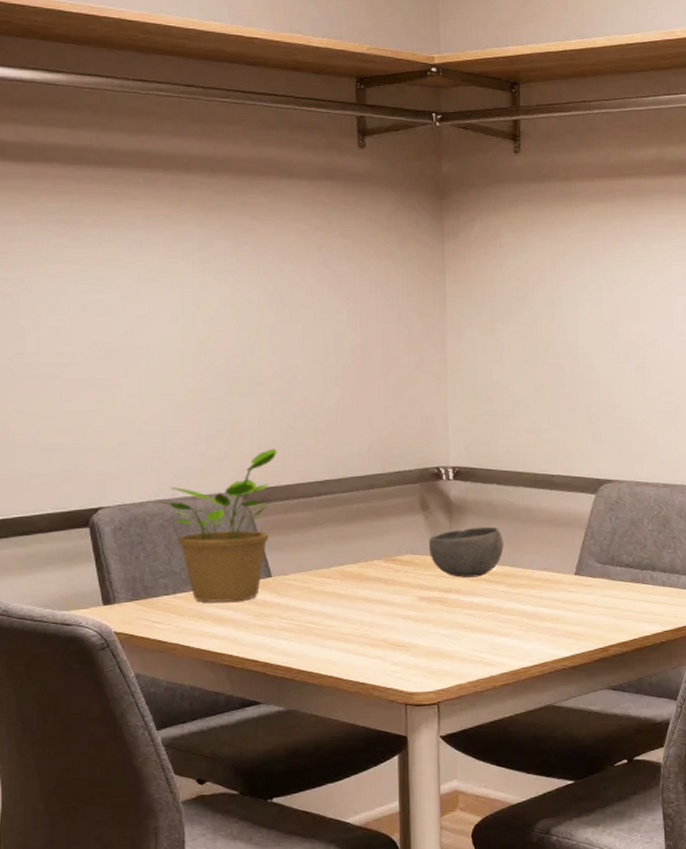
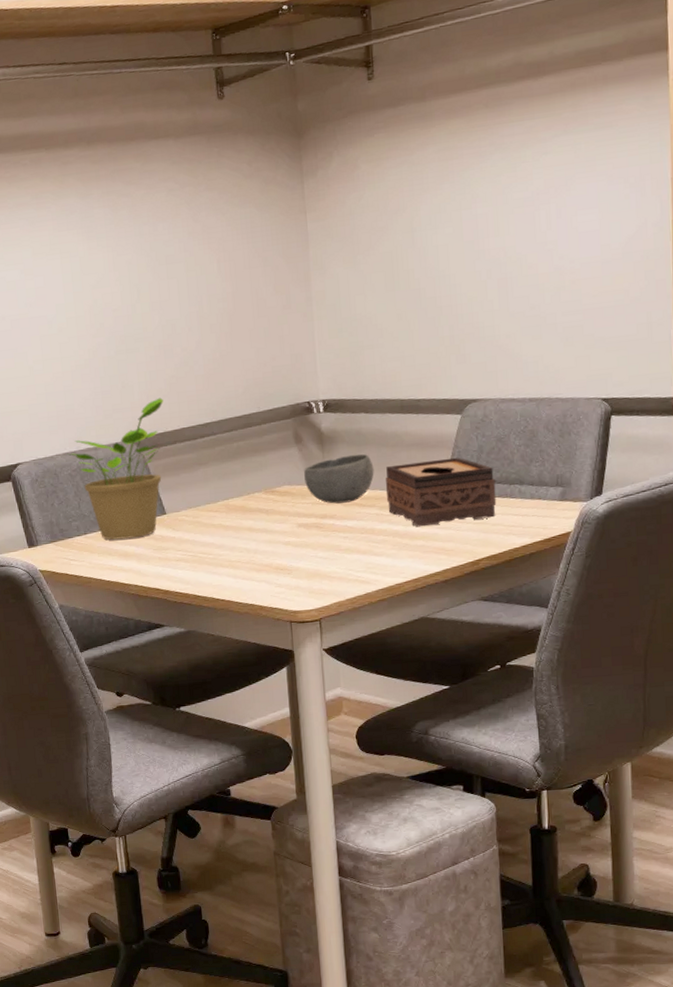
tissue box: none [515,537,628,608] -> present [385,457,497,527]

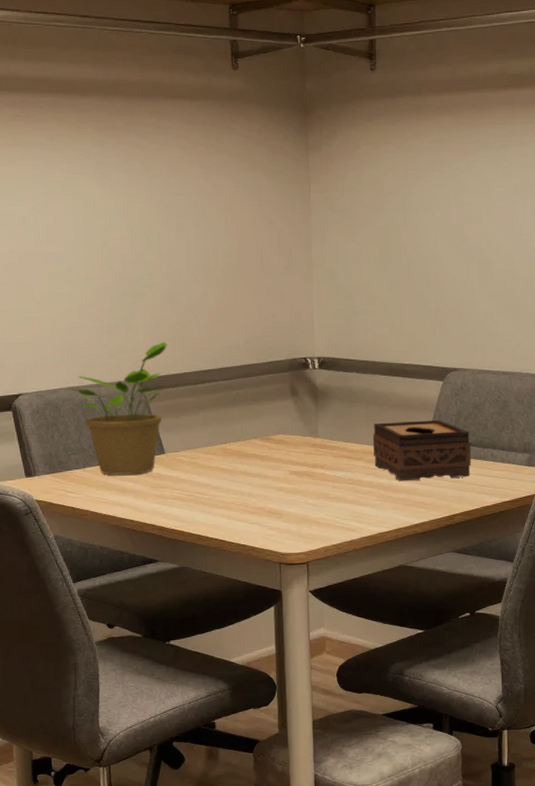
bowl: present [304,453,374,504] -> none [298,410,363,455]

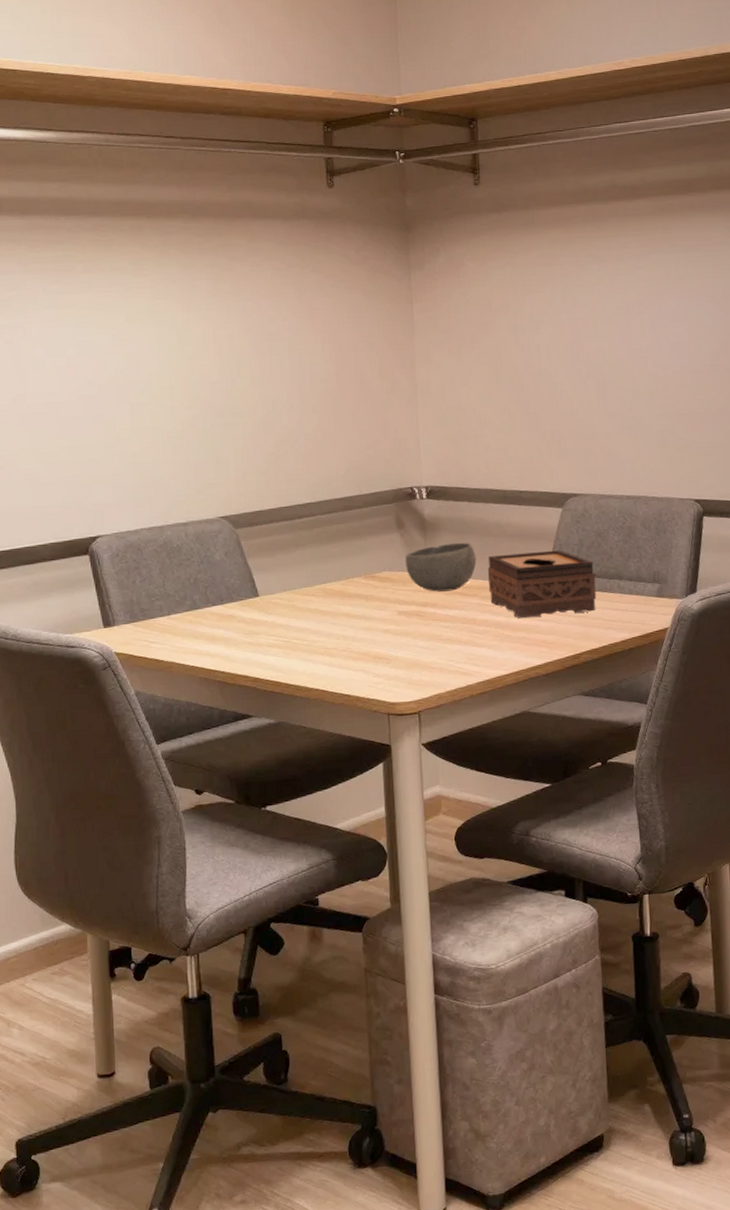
potted plant: present [70,342,167,475] -> none [153,474,261,622]
bowl: none [298,410,363,455] -> present [405,542,477,592]

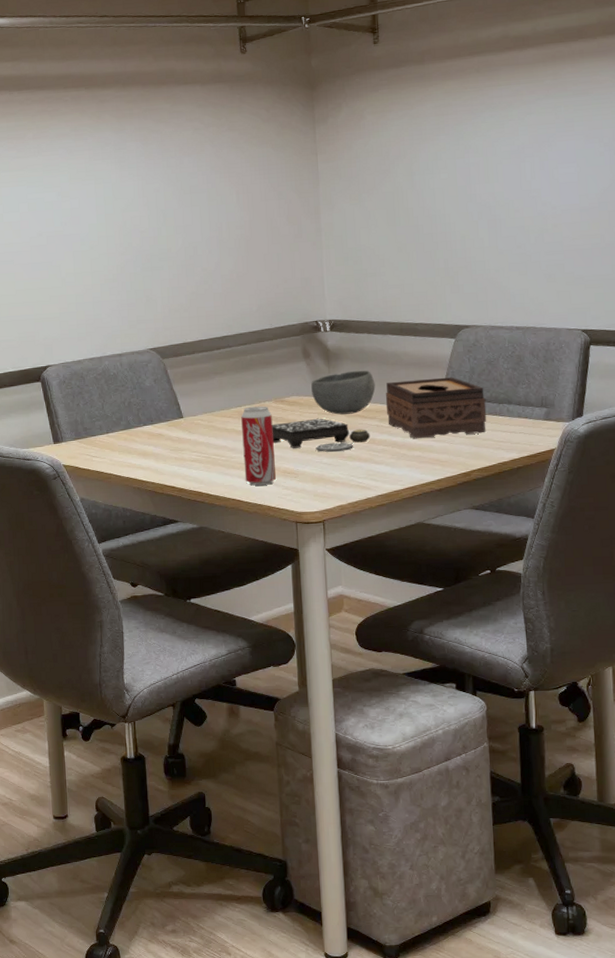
beverage can: none [326,582,366,674] -> present [241,406,277,486]
board game: none [361,596,471,634] -> present [271,418,371,452]

